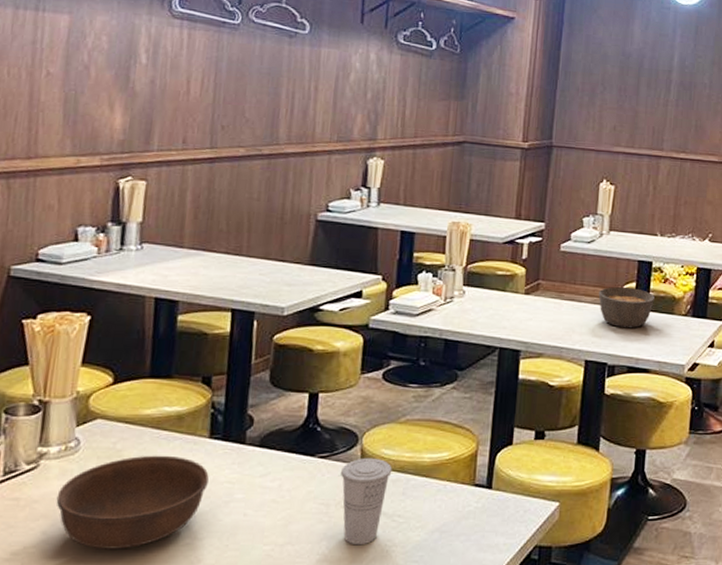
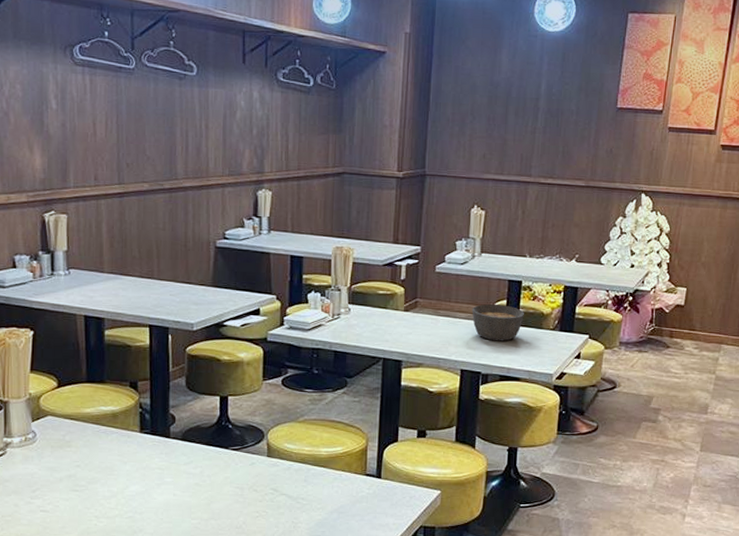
soup bowl: present [56,455,209,549] -> none [23,445,142,520]
cup: present [341,457,392,546] -> none [251,450,295,522]

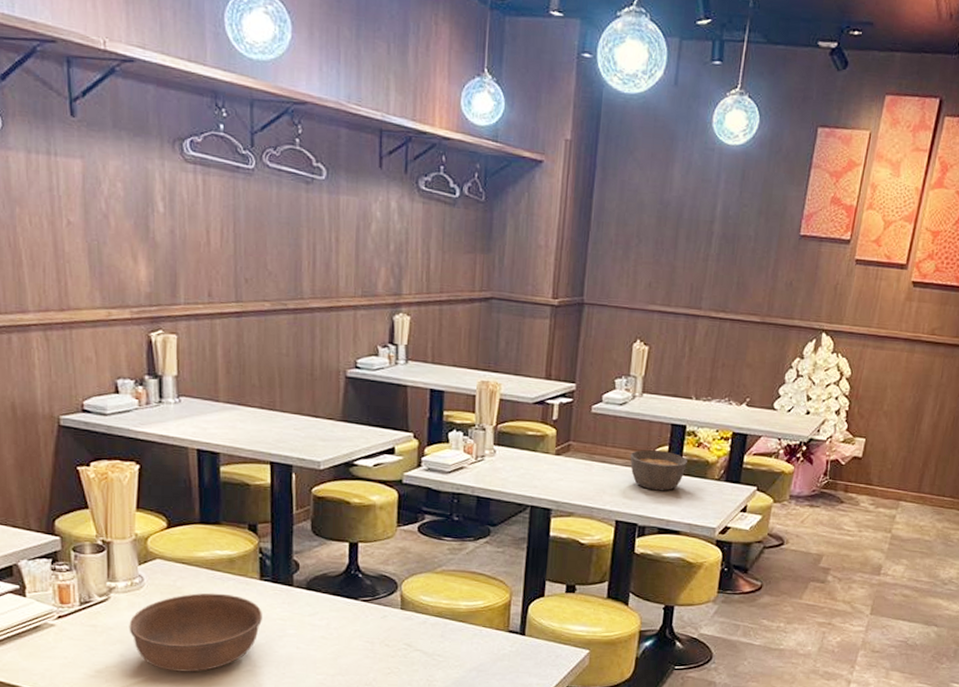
soup bowl: none [23,445,142,520] -> present [129,593,262,672]

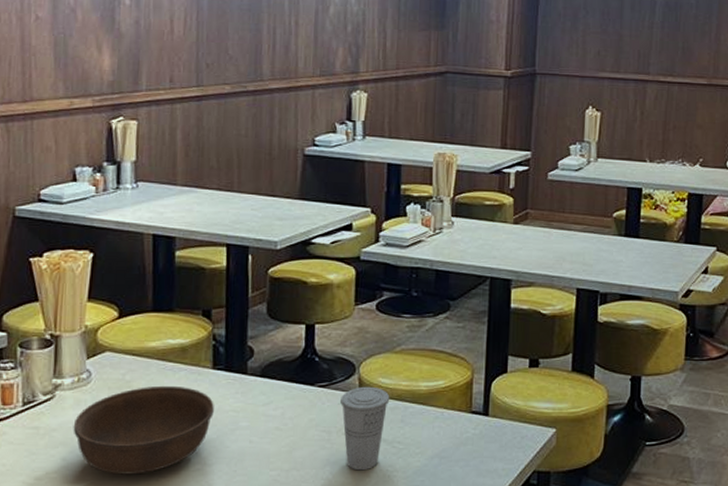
cup: none [383,603,431,679] -> present [340,386,390,471]
soup bowl: present [630,449,687,491] -> none [588,214,645,256]

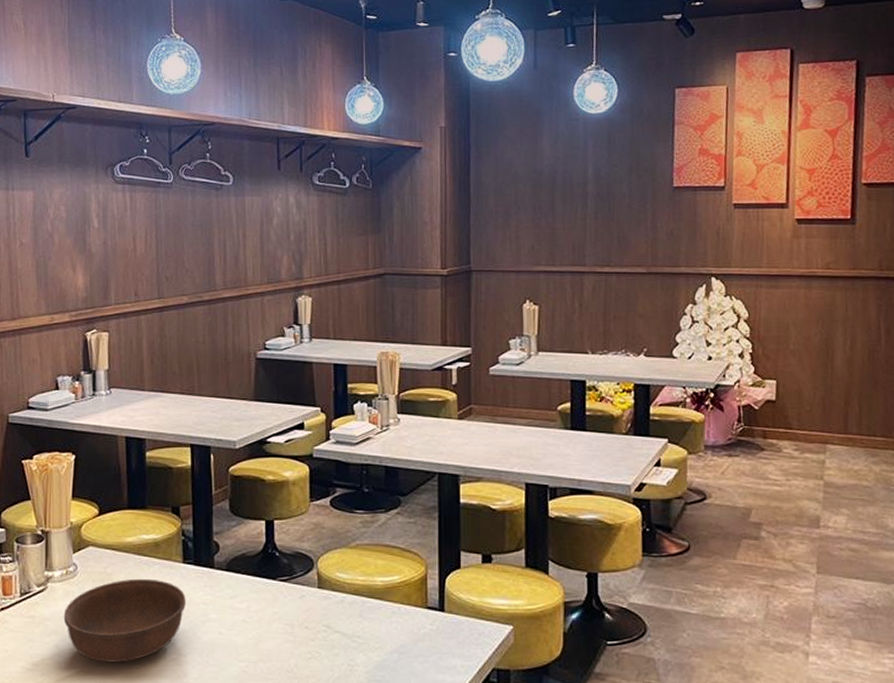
cup: present [340,386,390,471] -> none [301,581,348,664]

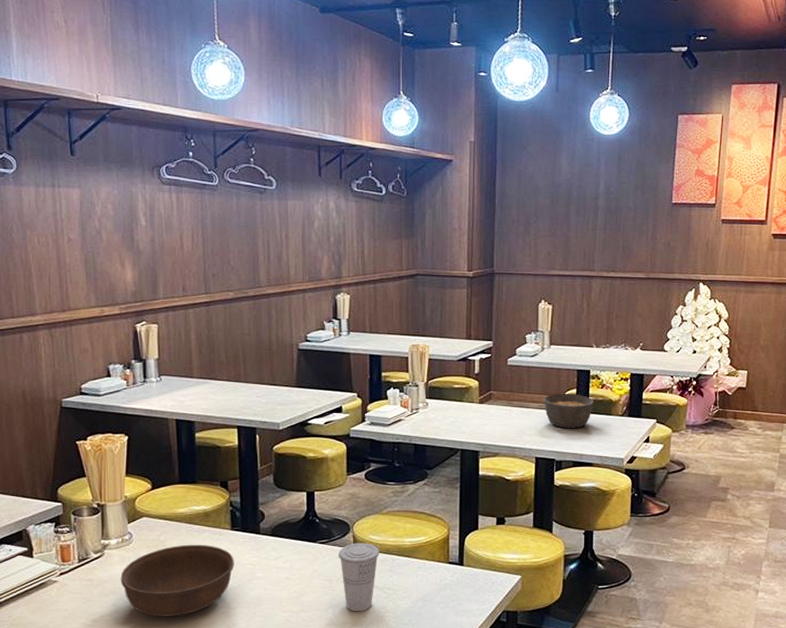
cup: none [301,581,348,664] -> present [339,542,380,612]
soup bowl: none [532,407,592,450] -> present [543,393,593,429]

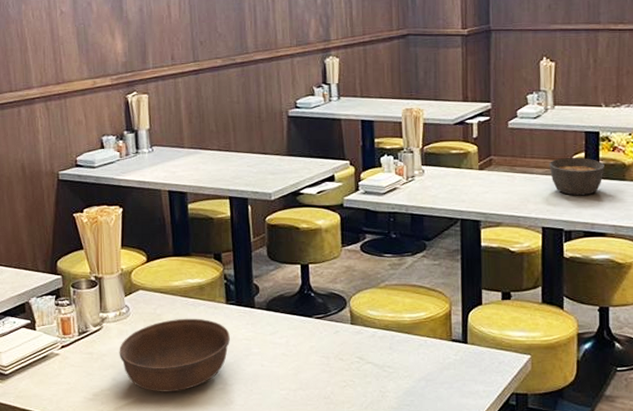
cup: present [339,542,380,612] -> none [336,318,378,391]

